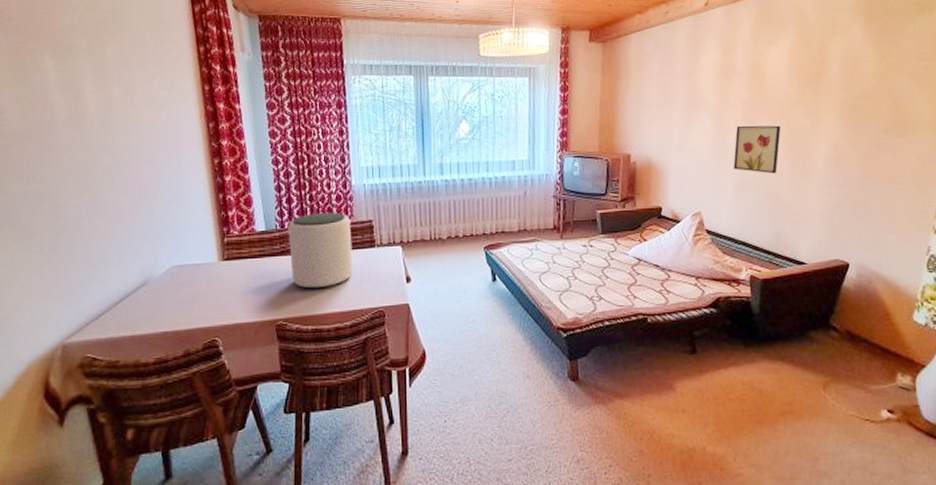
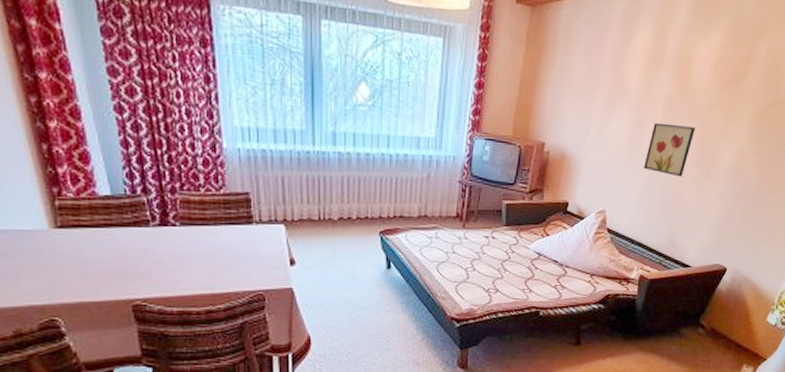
plant pot: present [288,212,354,289] -> none [141,178,227,267]

